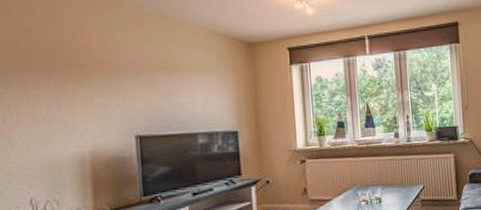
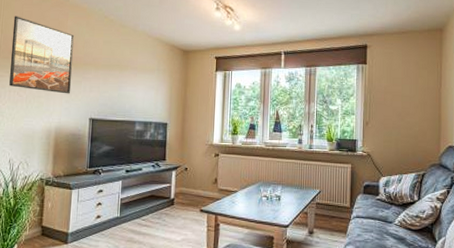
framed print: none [8,13,106,109] -> present [9,16,74,94]

